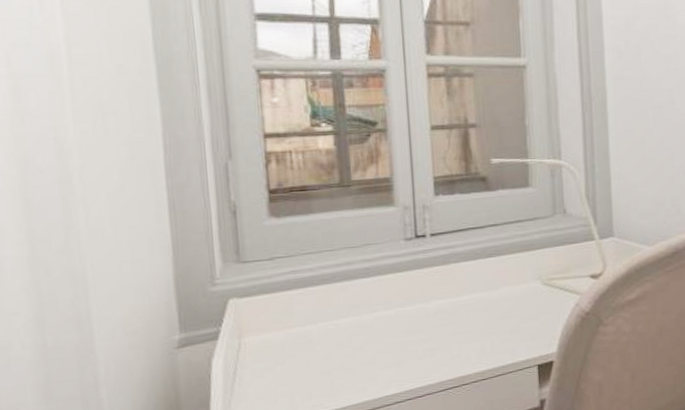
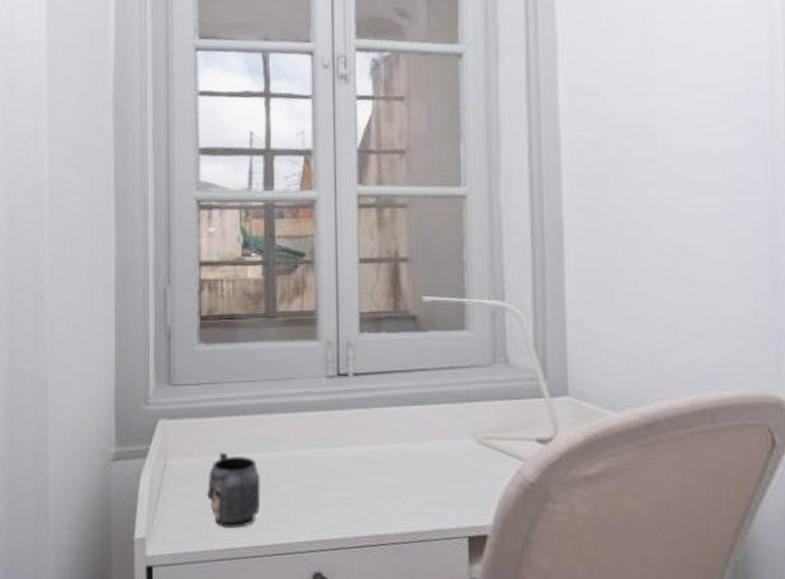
mug: none [288,323,346,396] -> present [206,452,261,529]

